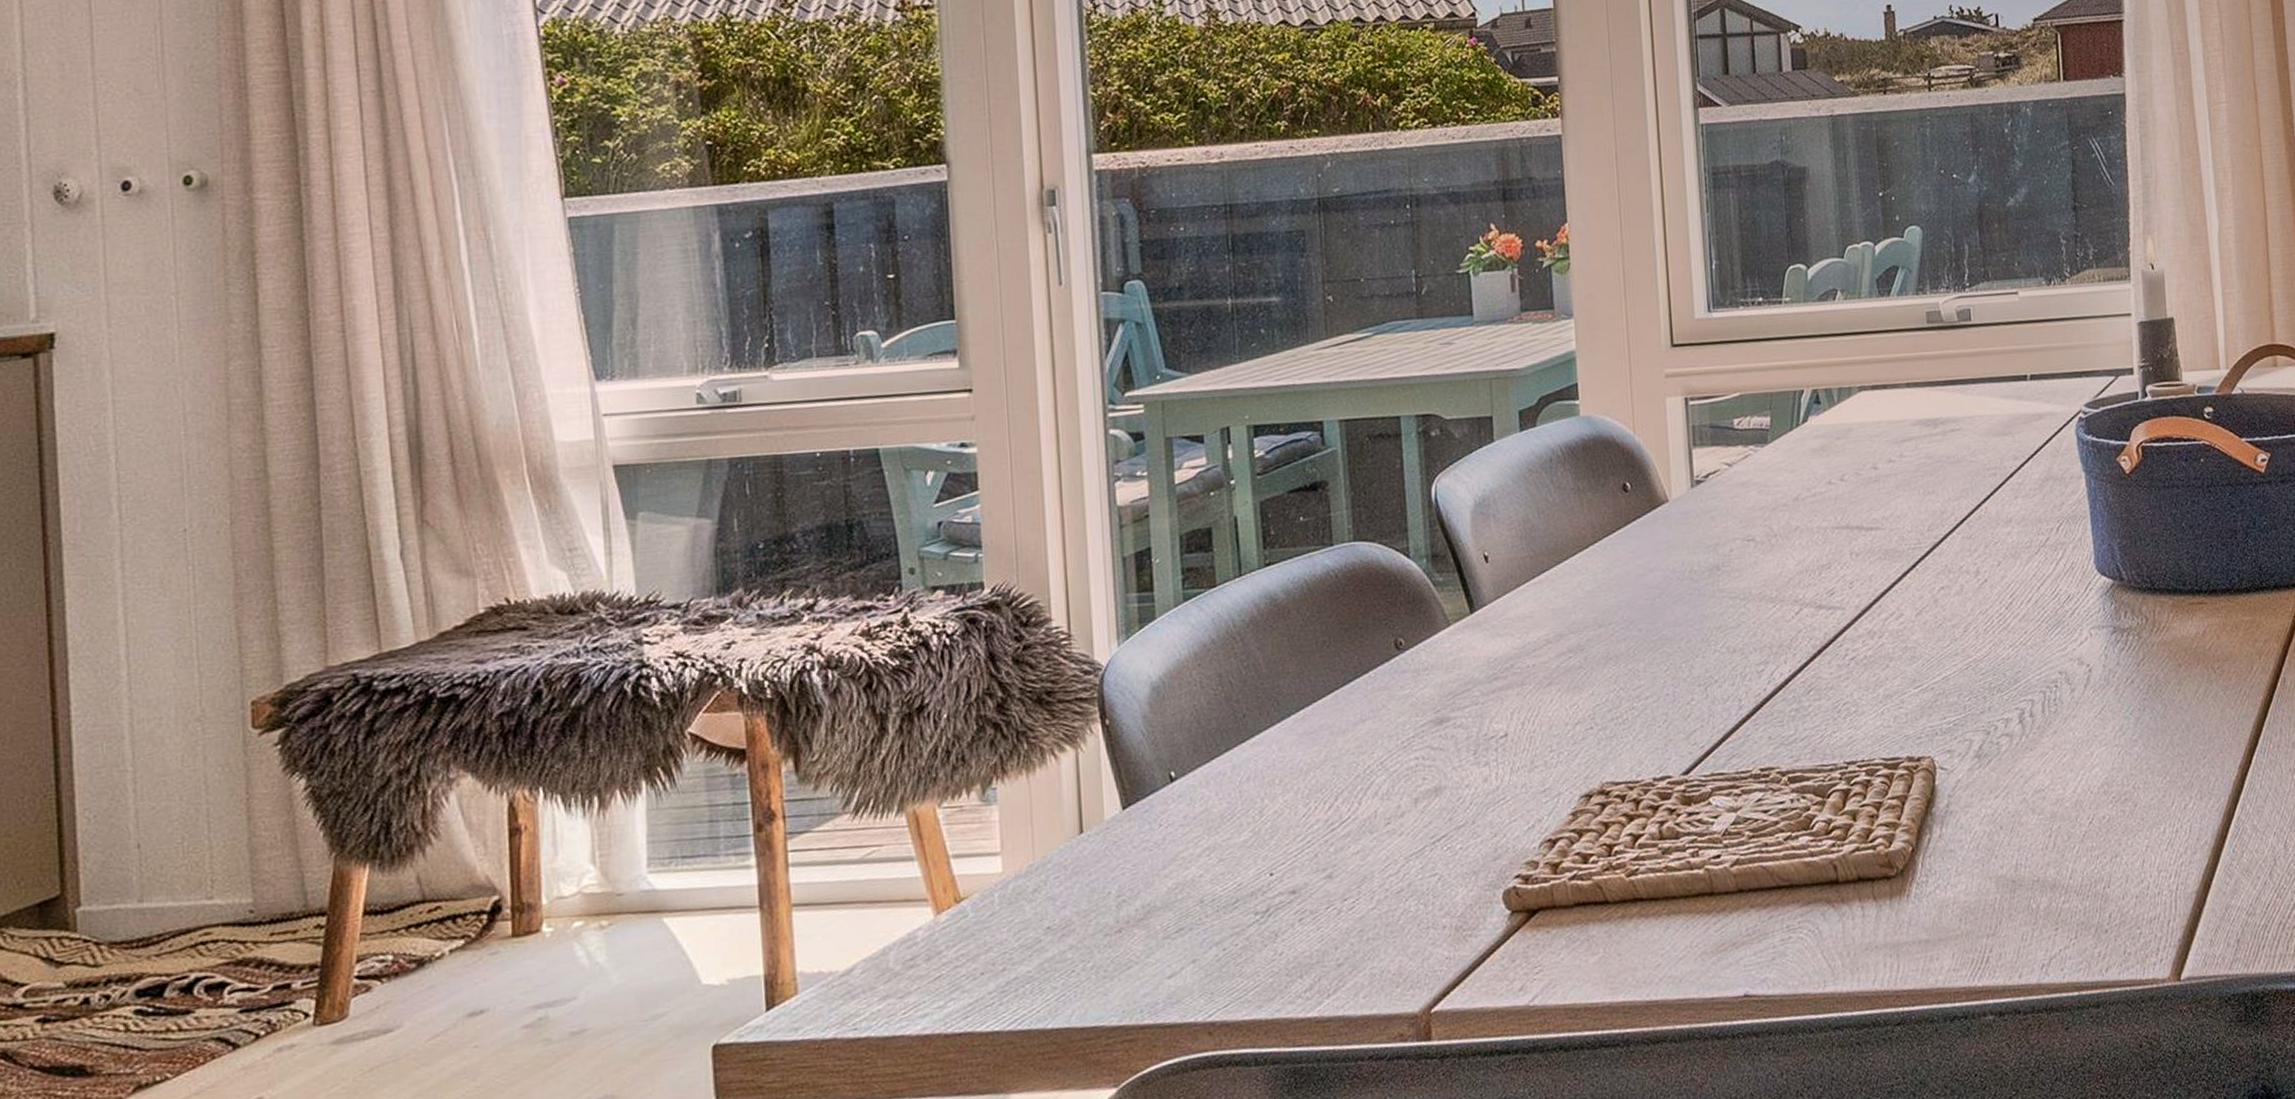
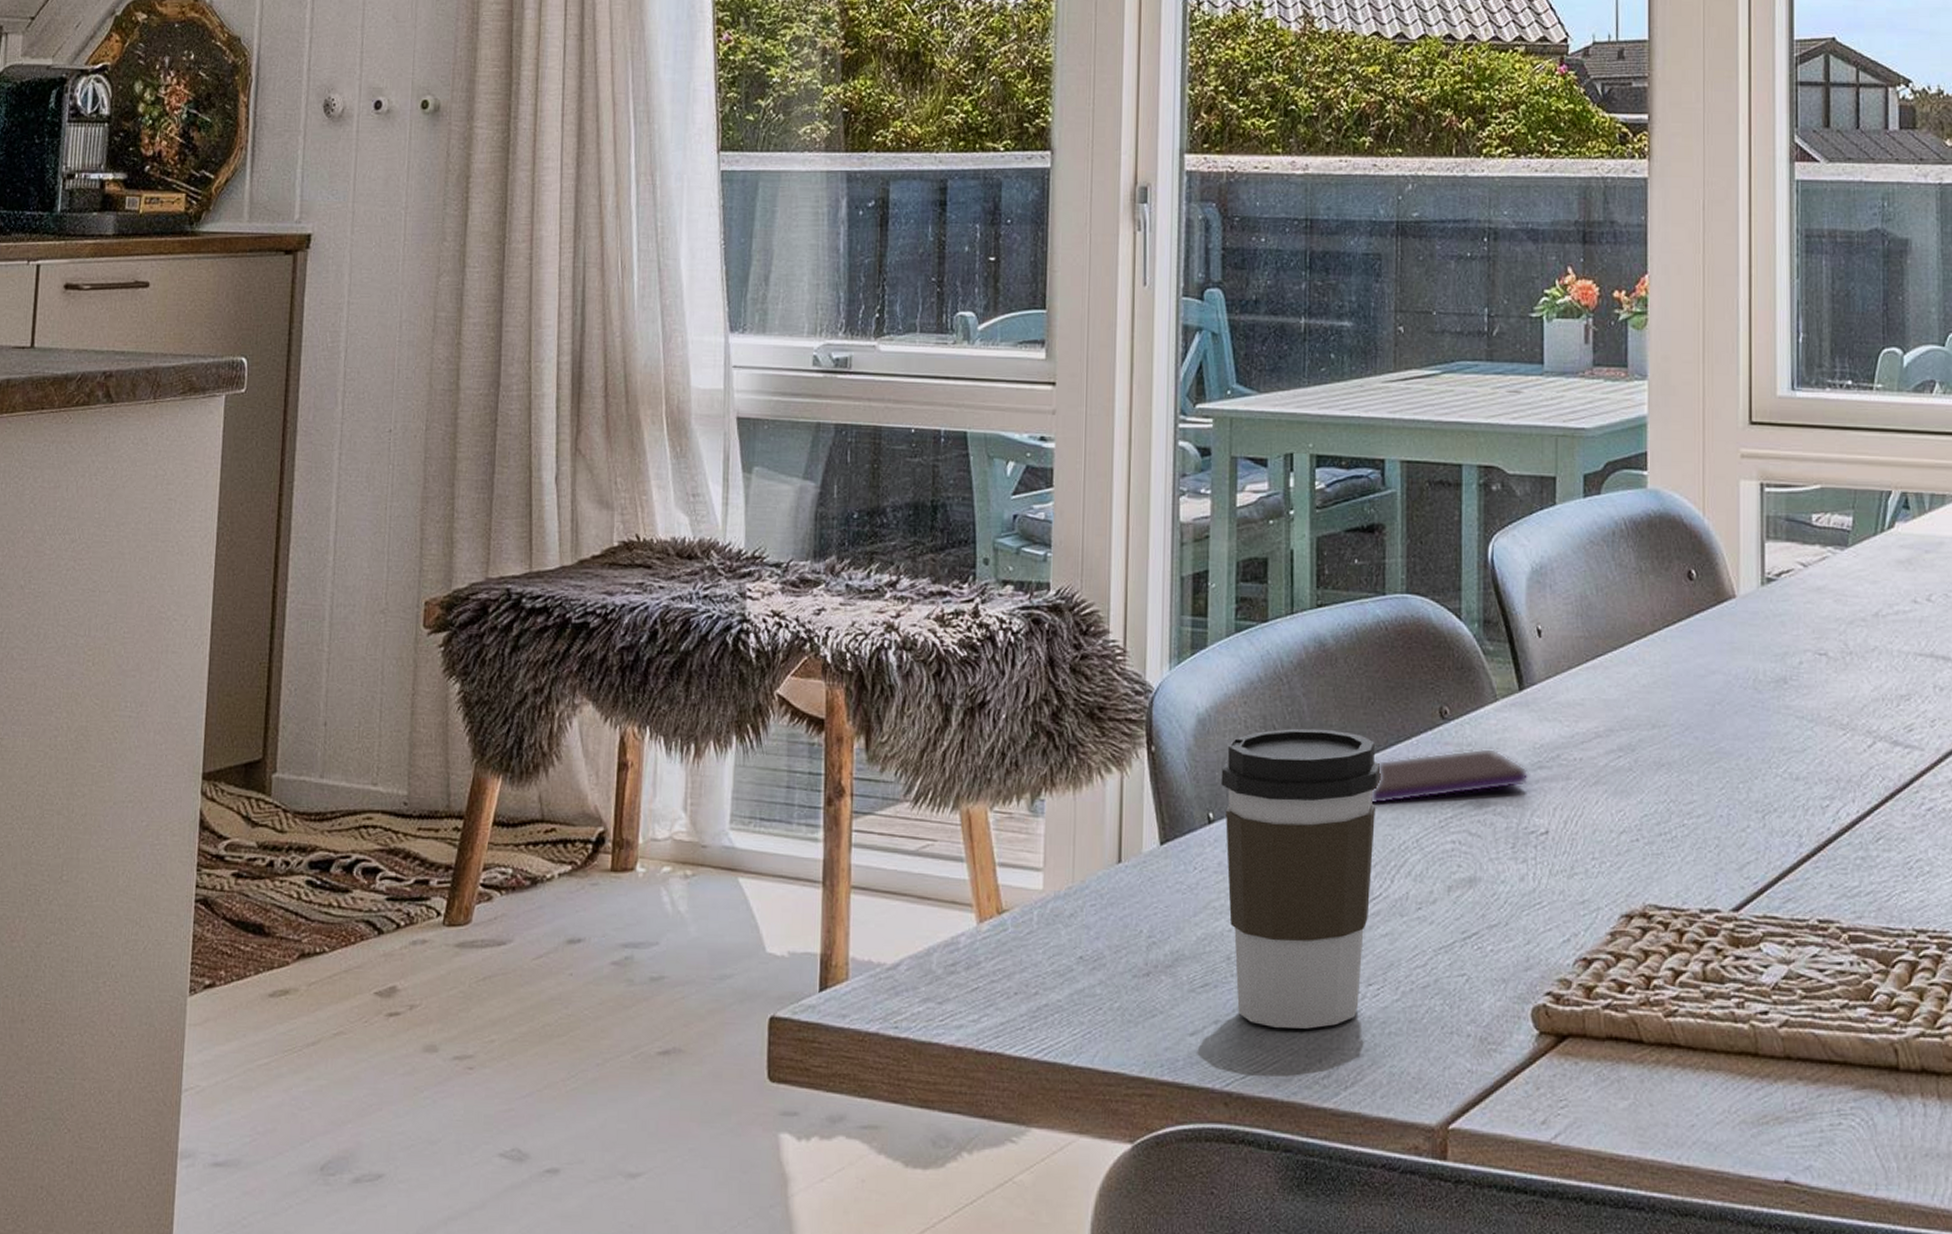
coffee cup: none [1180,676,1342,956] -> present [1221,728,1381,1029]
smartphone: none [1333,668,1485,737] -> present [1371,747,1529,805]

